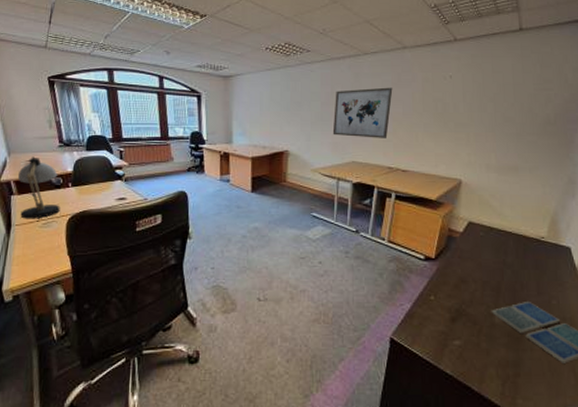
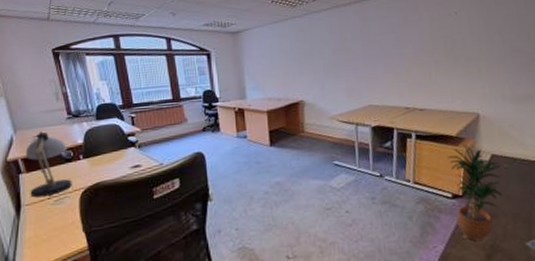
wall art: present [332,87,393,138] -> none [345,28,401,81]
potted plant: none [424,207,478,304] -> present [447,143,503,242]

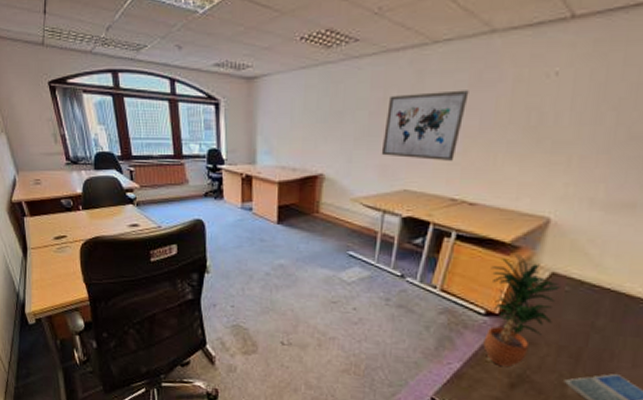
desk lamp: present [25,131,72,199] -> none [28,175,73,246]
wall art: none [345,28,401,81] -> present [381,90,469,161]

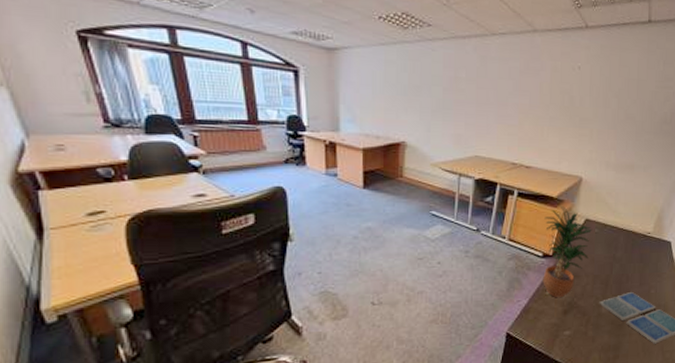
wall art: present [381,90,469,161] -> none [455,74,521,132]

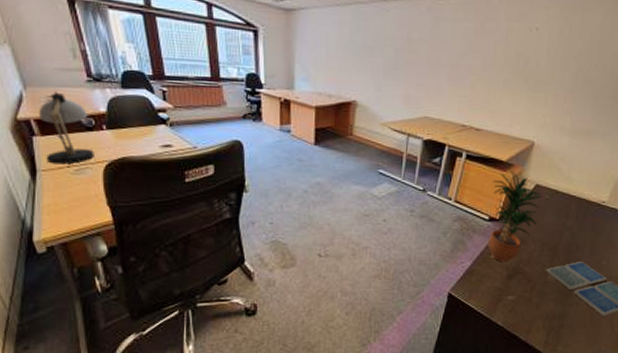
desk lamp: none [44,139,115,224] -> present [38,91,94,168]

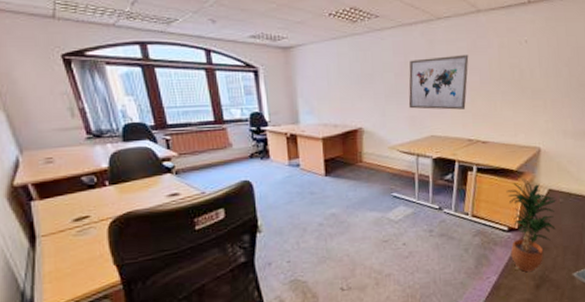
desk lamp: present [38,91,94,168] -> none [36,153,98,230]
wall art: none [405,35,475,93] -> present [408,54,469,110]

